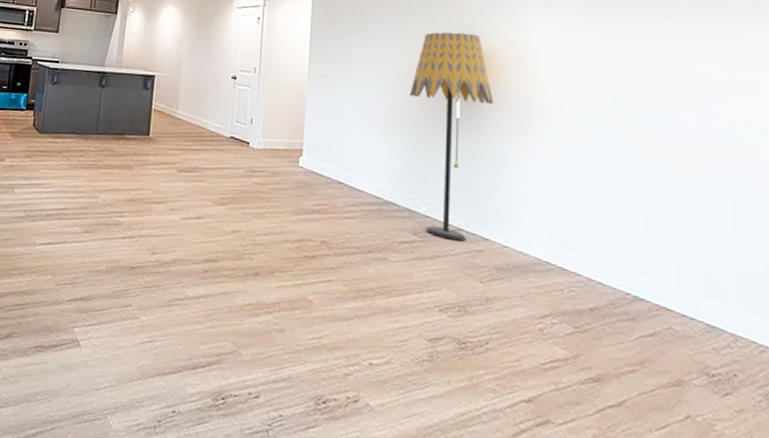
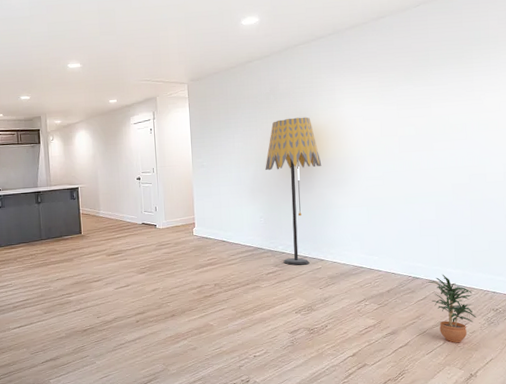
potted plant: none [659,301,746,424] -> present [428,274,477,343]

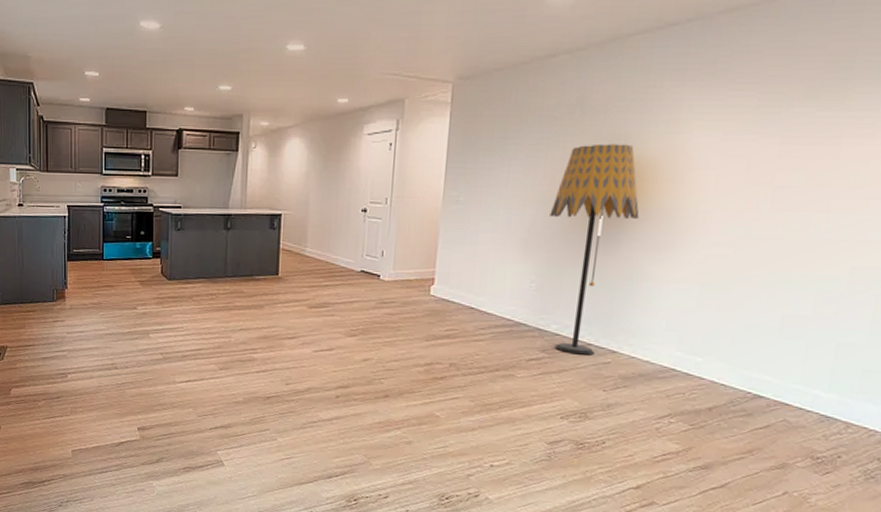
potted plant: present [428,274,477,343] -> none [777,396,848,498]

